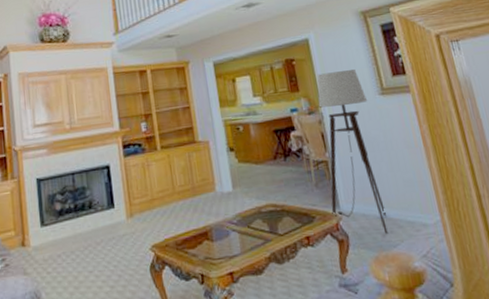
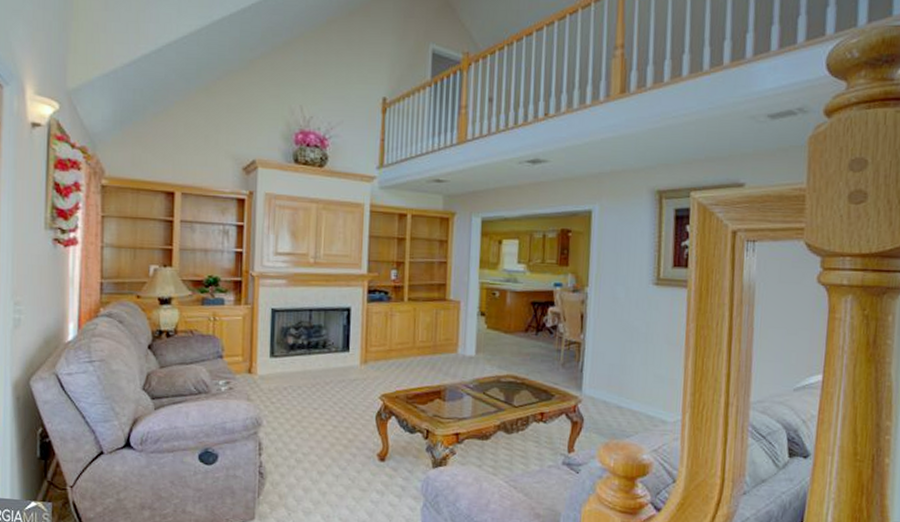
floor lamp: present [317,69,388,234] -> none [572,251,640,424]

